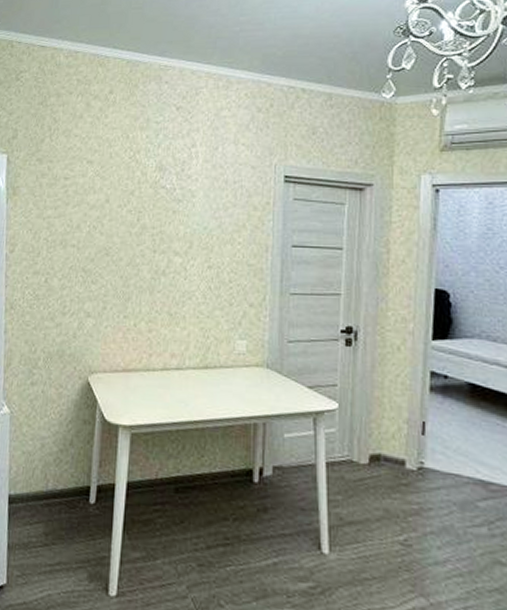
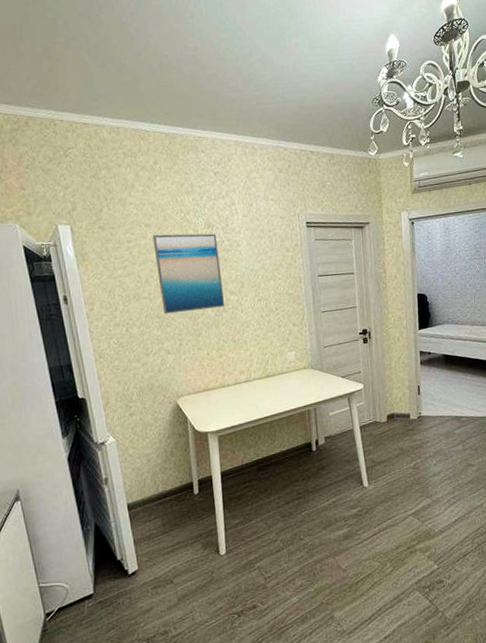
wall art: none [90,173,168,269] -> present [152,233,225,315]

